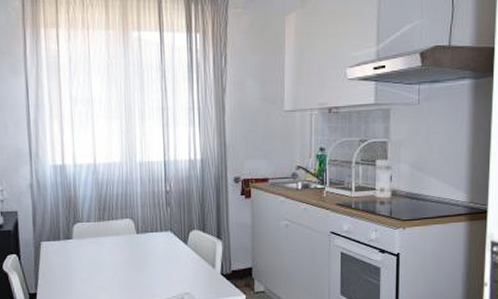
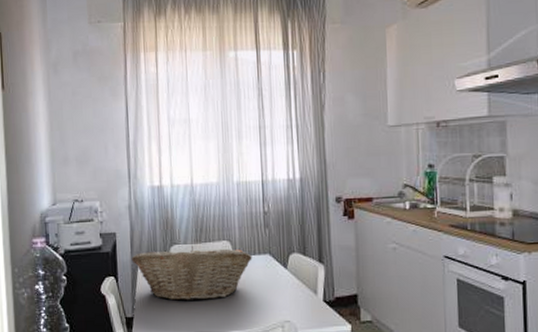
fruit basket: none [34,223,154,277] -> present [131,246,252,301]

